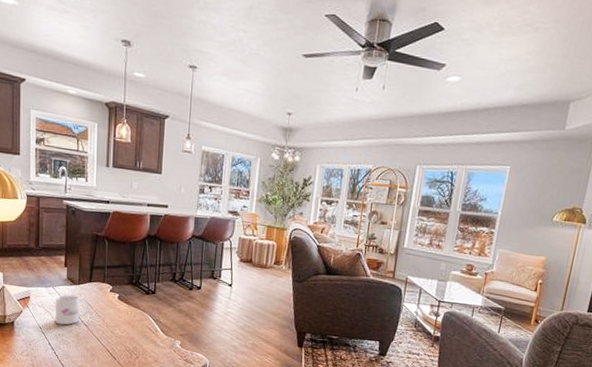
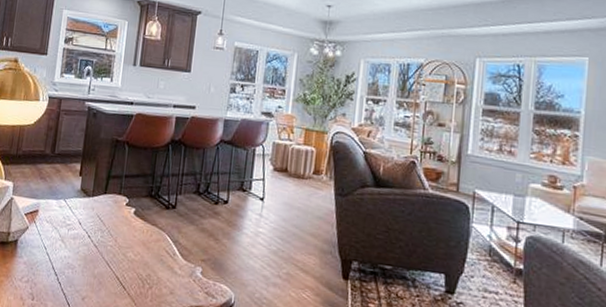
mug: present [56,294,89,325] -> none [62,208,101,245]

